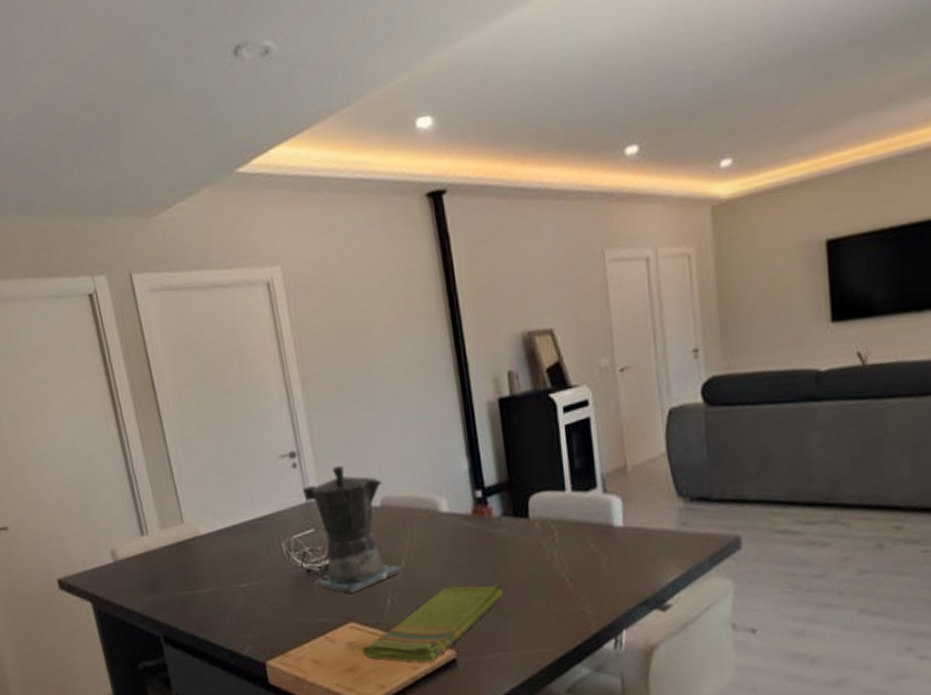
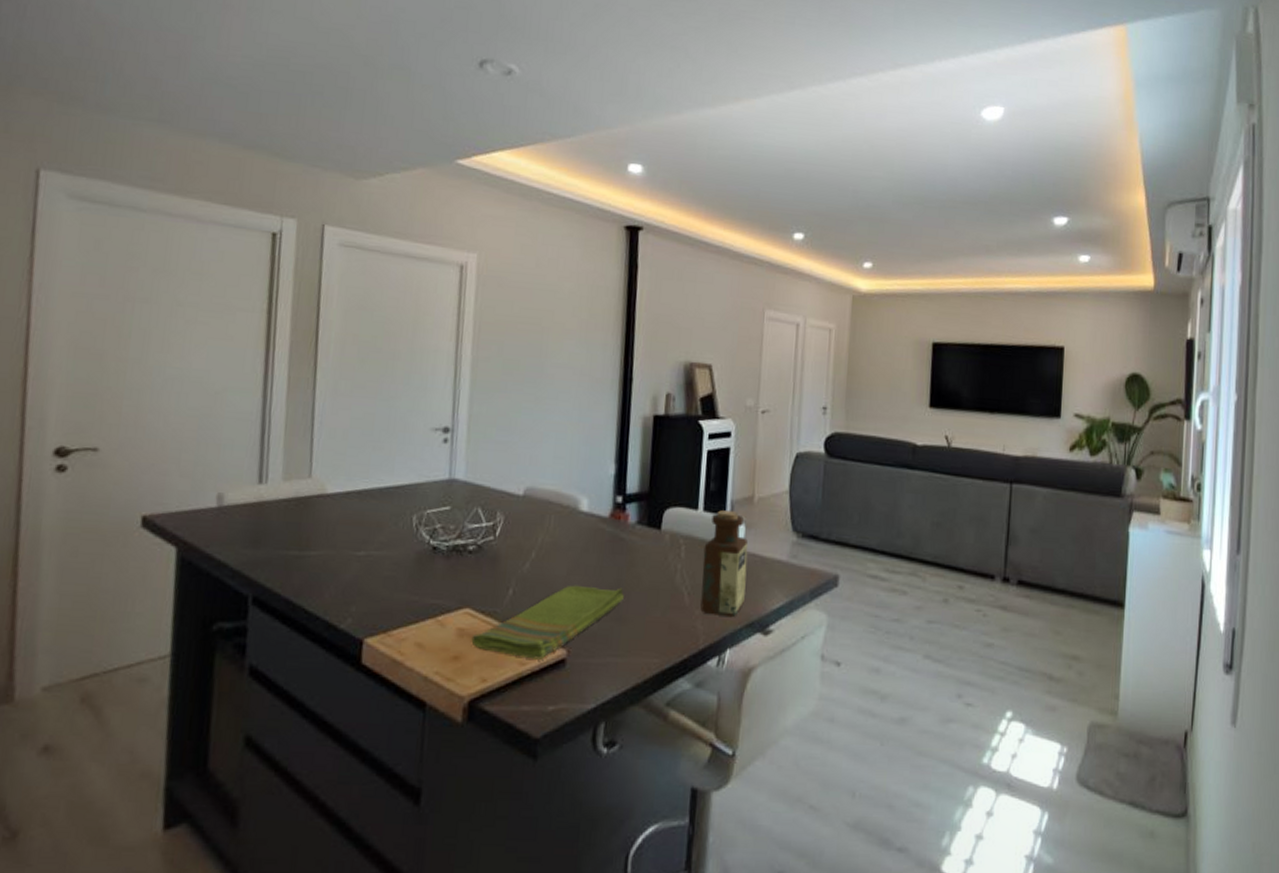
coffee maker: present [303,465,403,593] -> none [439,448,532,578]
bottle: none [579,485,634,598] -> present [700,510,748,618]

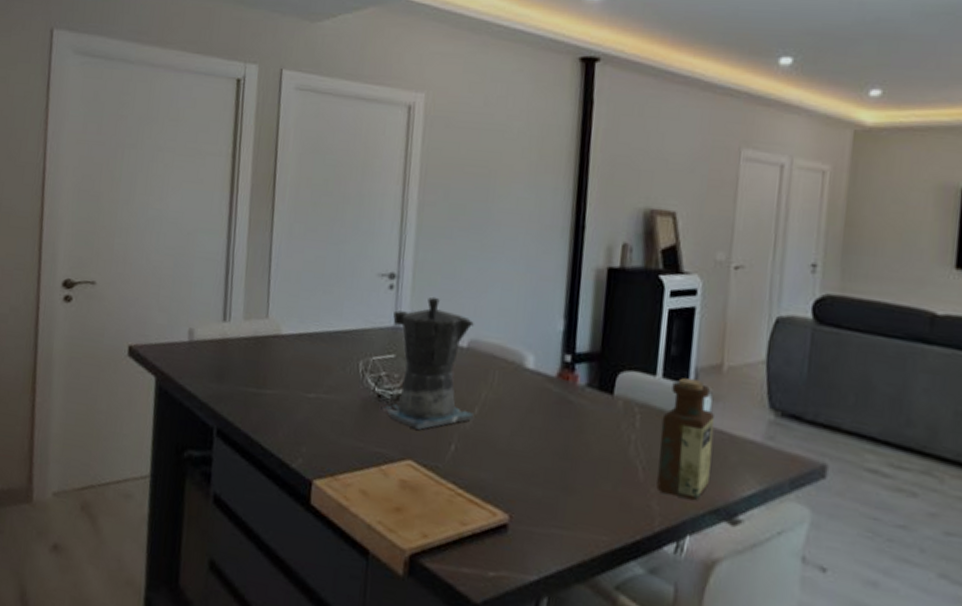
coffee maker: none [439,448,532,578] -> present [384,296,475,430]
dish towel: present [471,585,624,660] -> none [413,446,571,522]

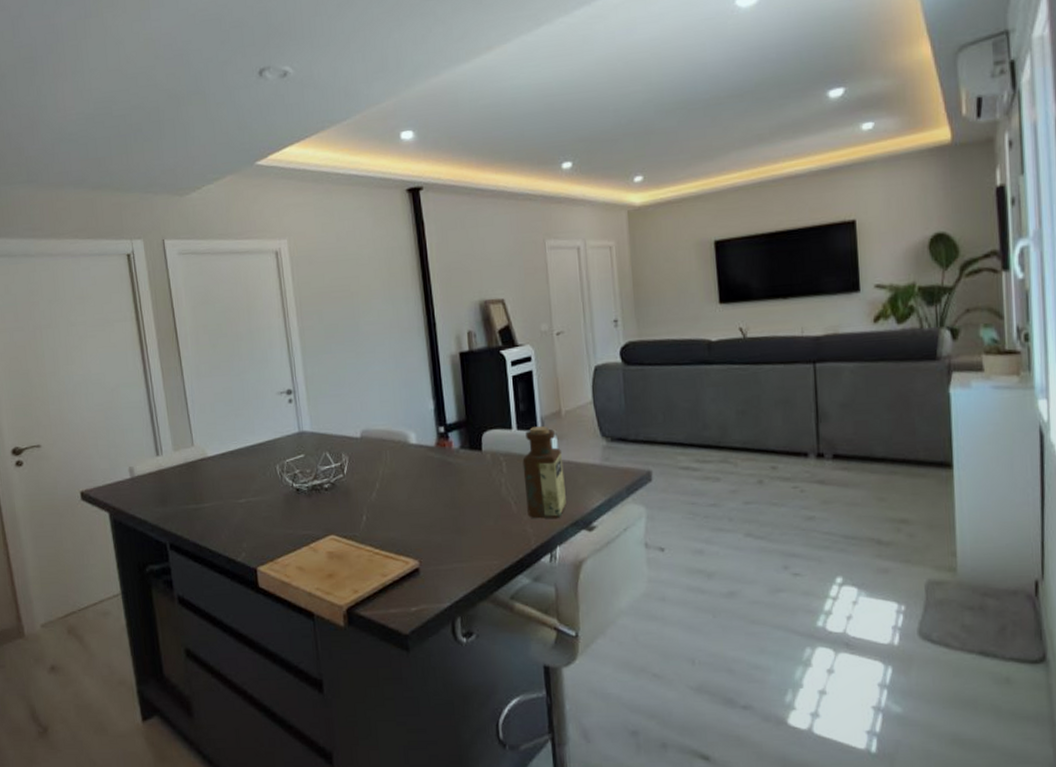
coffee maker: present [384,296,475,430] -> none [296,402,377,510]

